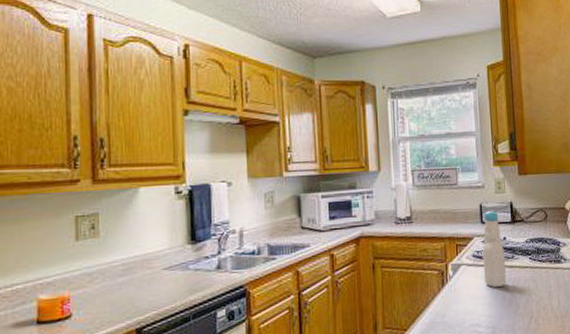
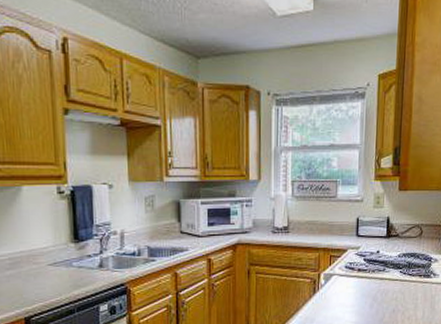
bottle: present [483,210,506,287] -> none [354,224,377,297]

